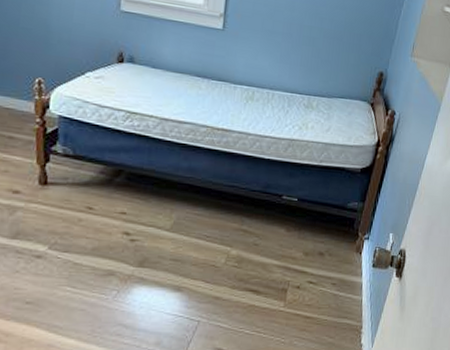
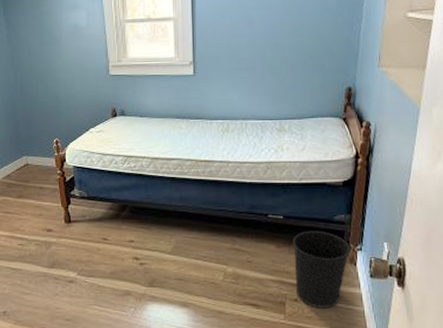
wastebasket: none [300,216,359,297] -> present [293,230,350,308]

